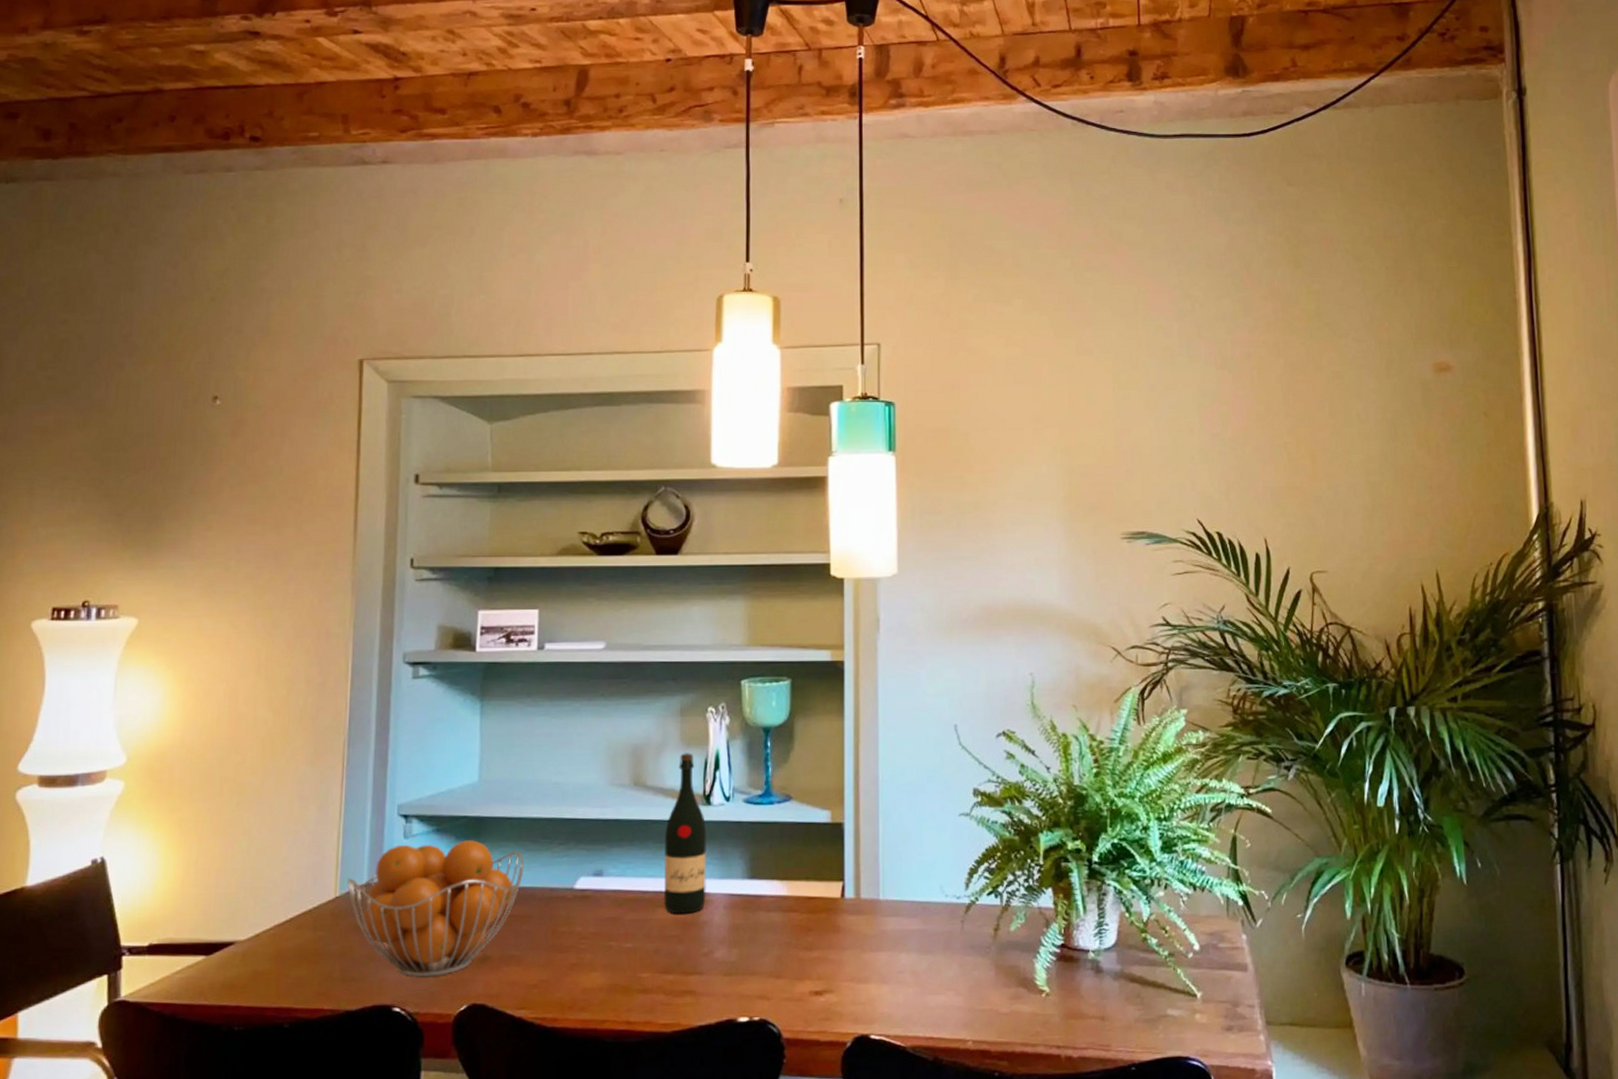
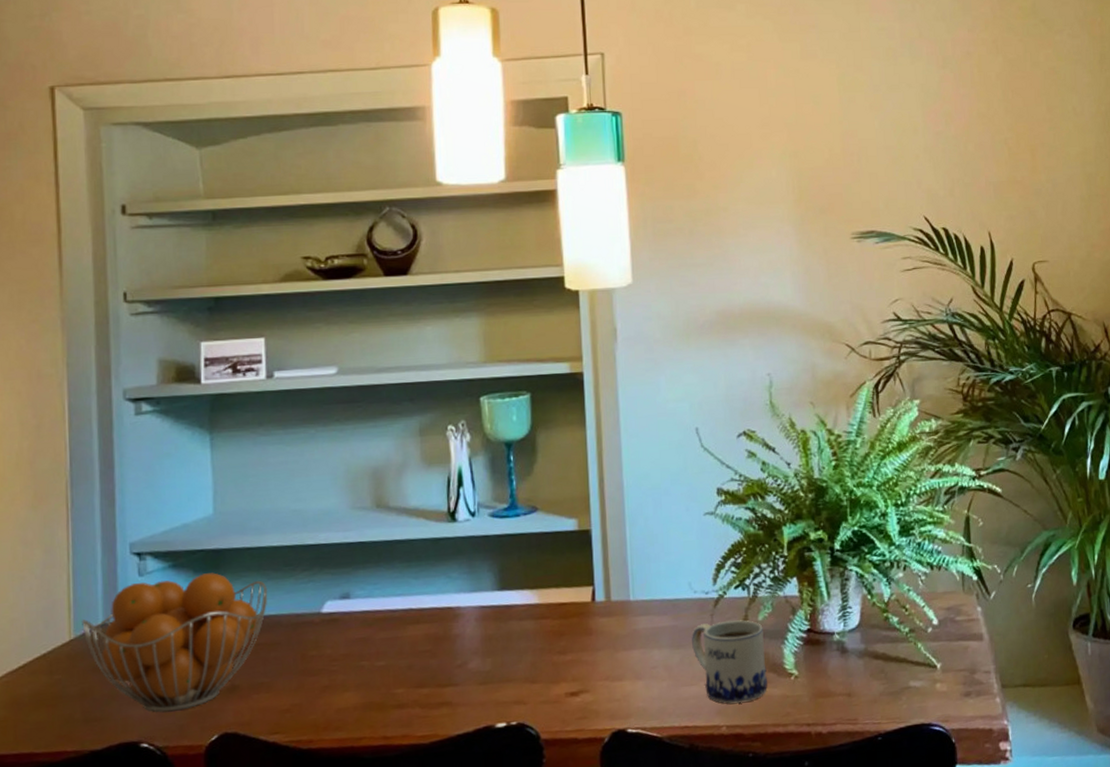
wine bottle: present [663,753,707,914] -> none [411,472,457,630]
mug: none [941,928,1017,1017] -> present [692,620,767,704]

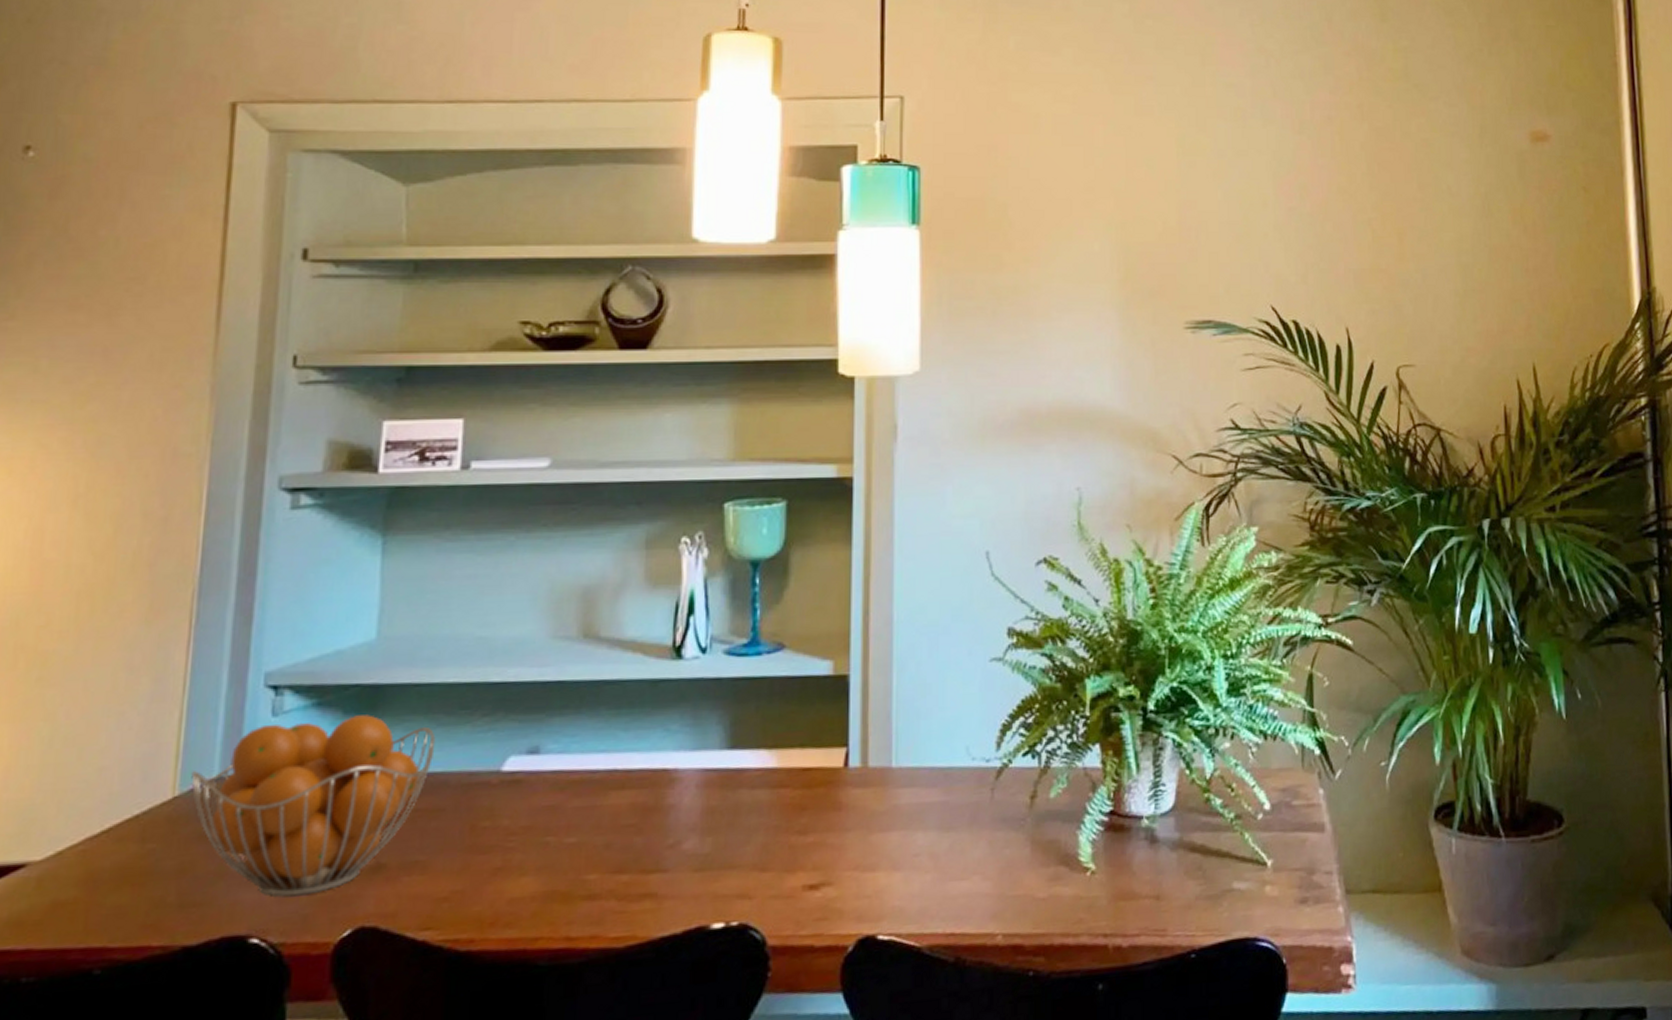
mug: present [692,620,767,704] -> none [966,796,1056,905]

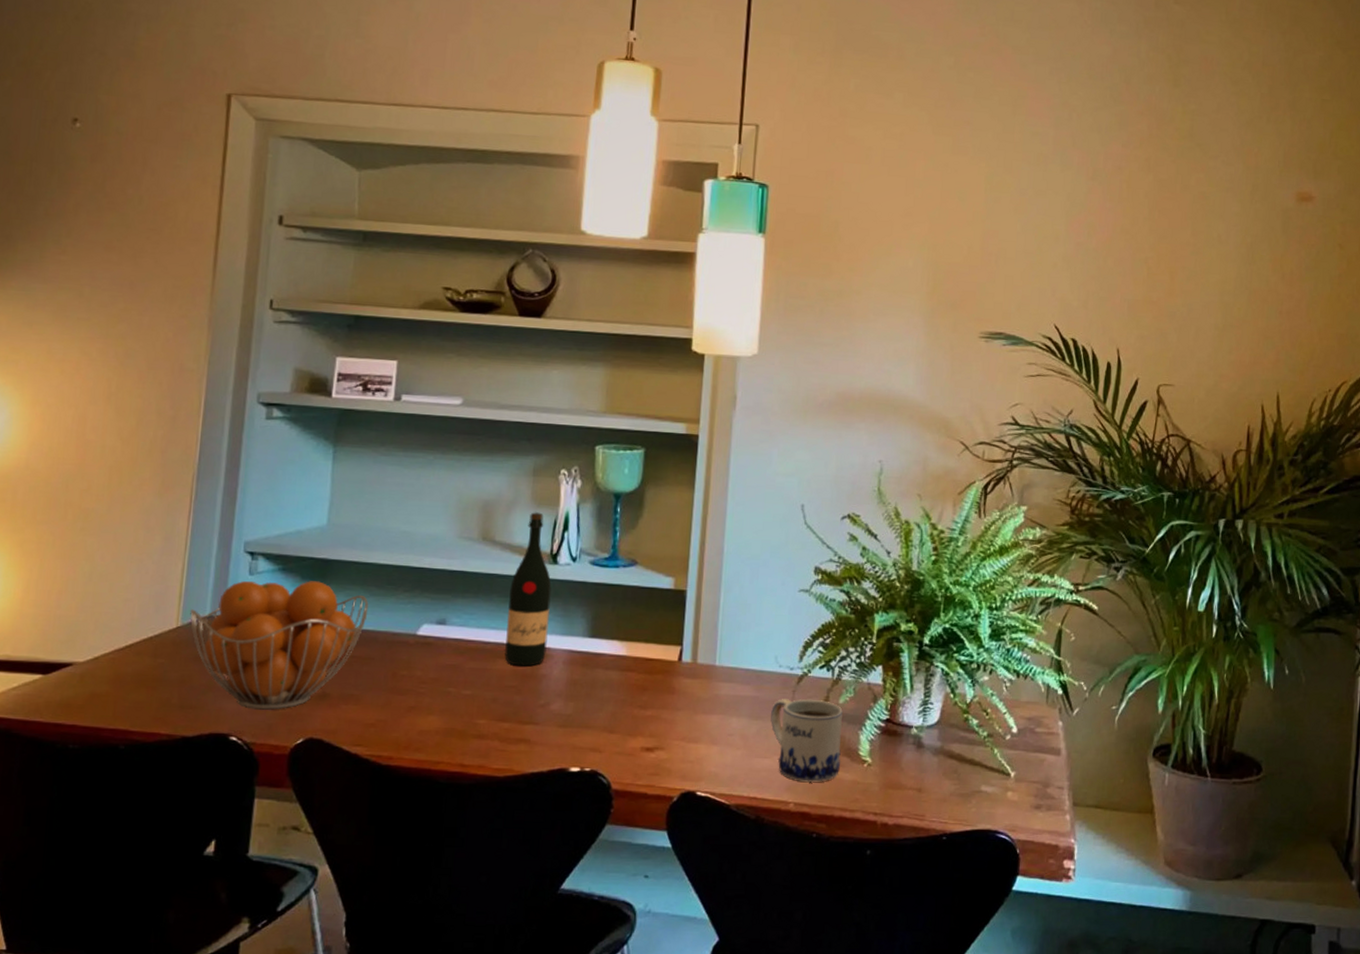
wine bottle: none [617,594,676,798] -> present [504,512,552,666]
mug: none [966,796,1056,905] -> present [771,699,843,782]

